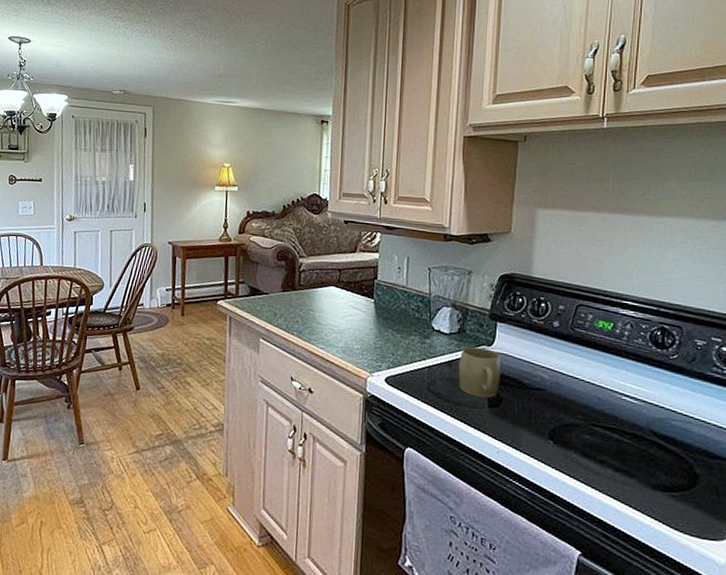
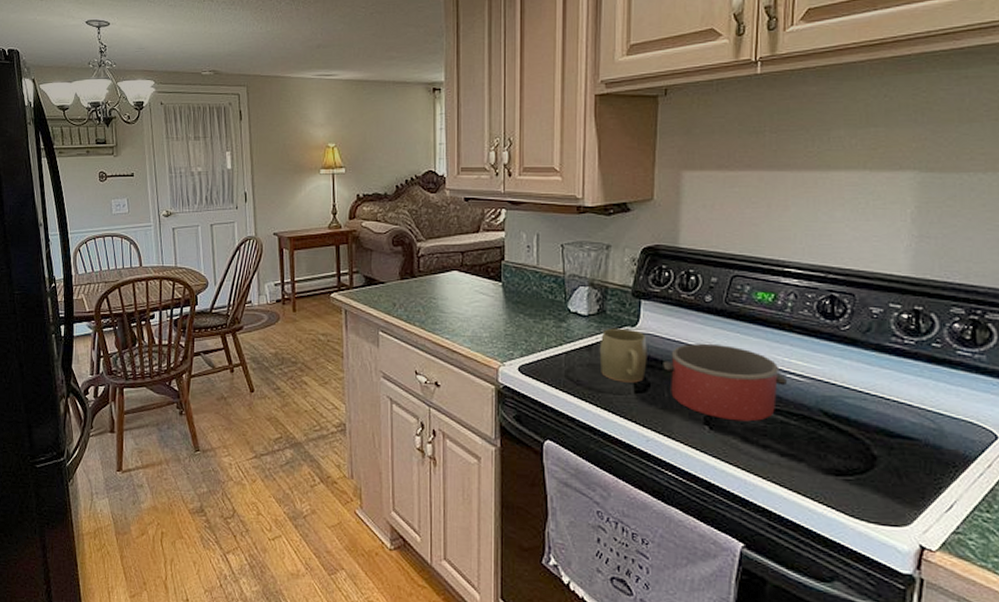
cooking pot: none [514,364,623,439] -> present [663,343,788,422]

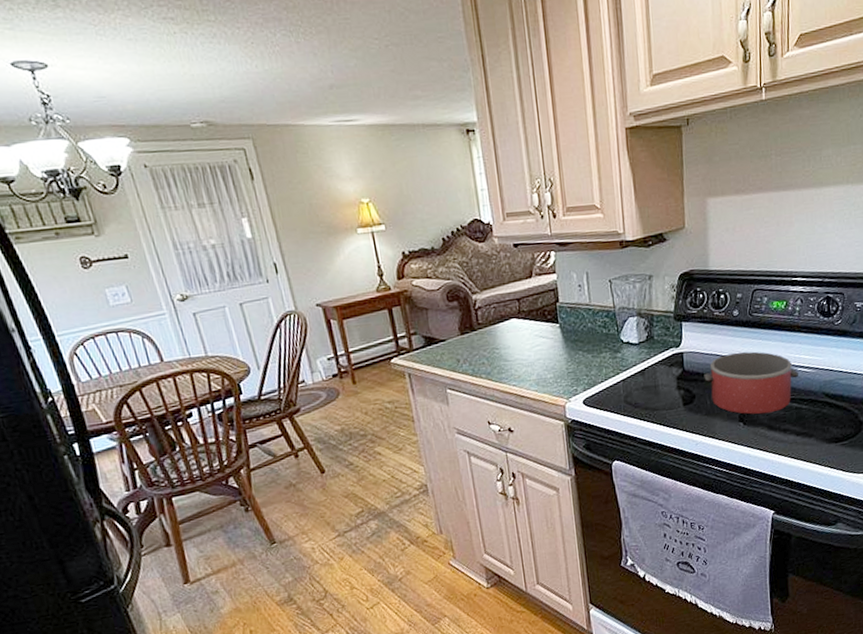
mug: present [599,328,647,383] -> none [651,350,691,399]

